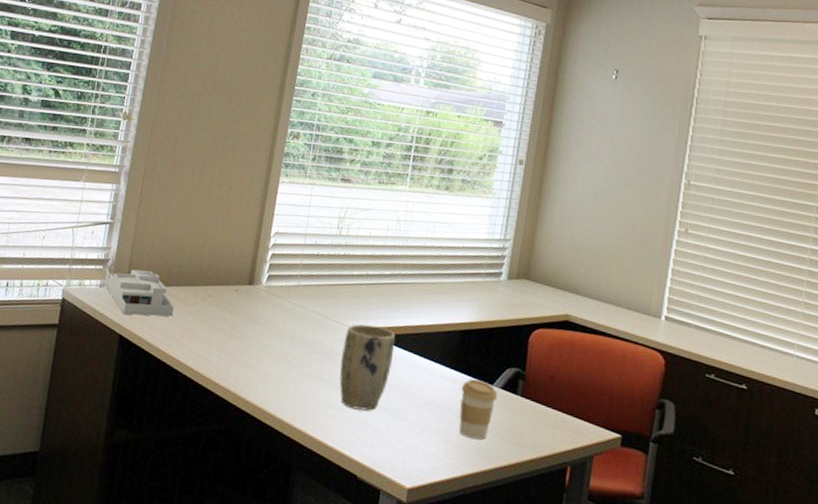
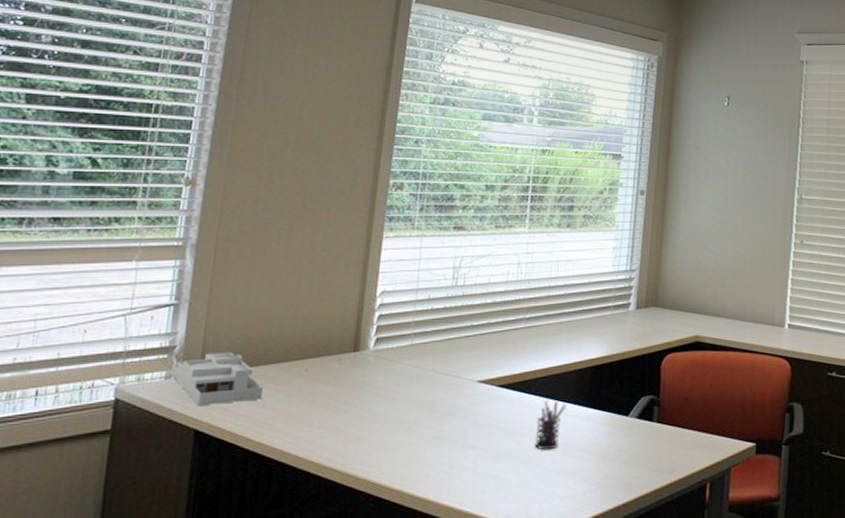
plant pot: present [339,324,396,411] -> none [464,375,524,465]
pen holder: none [402,357,434,406] -> present [535,401,567,450]
coffee cup: present [459,379,498,440] -> none [596,413,634,474]

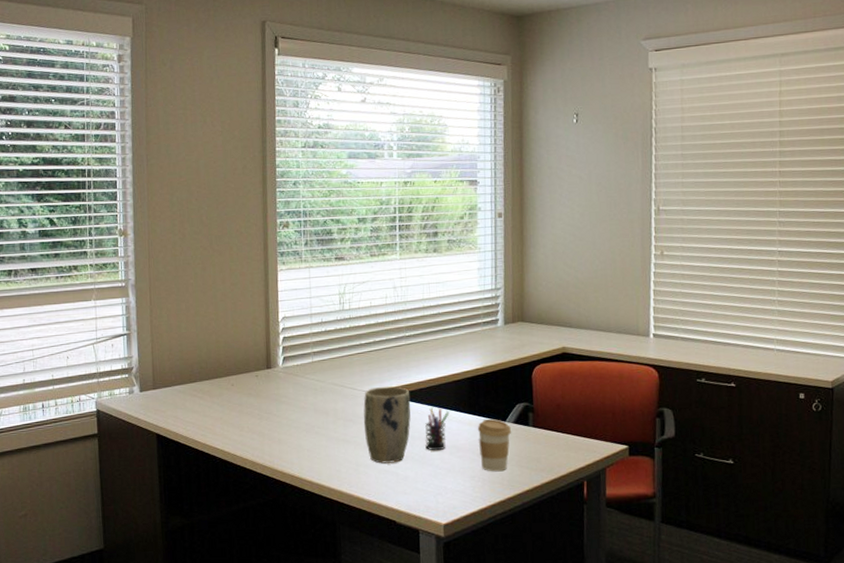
desk organizer: present [171,352,263,406] -> none [133,372,202,415]
plant pot: none [464,375,524,465] -> present [363,386,411,464]
coffee cup: none [596,413,634,474] -> present [477,418,512,472]

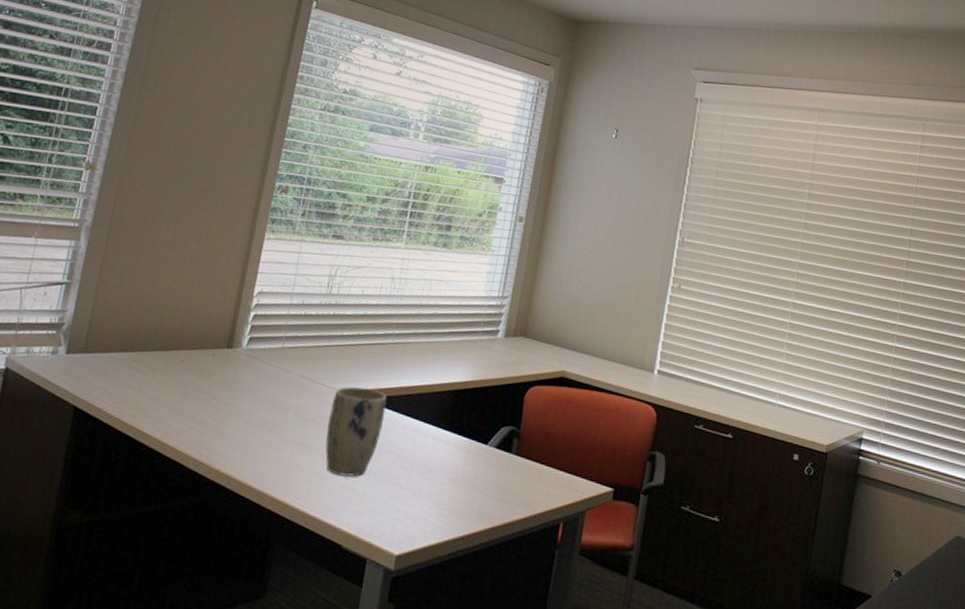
pen holder: present [425,408,450,451] -> none [392,419,427,469]
coffee cup: present [477,418,512,472] -> none [451,439,492,501]

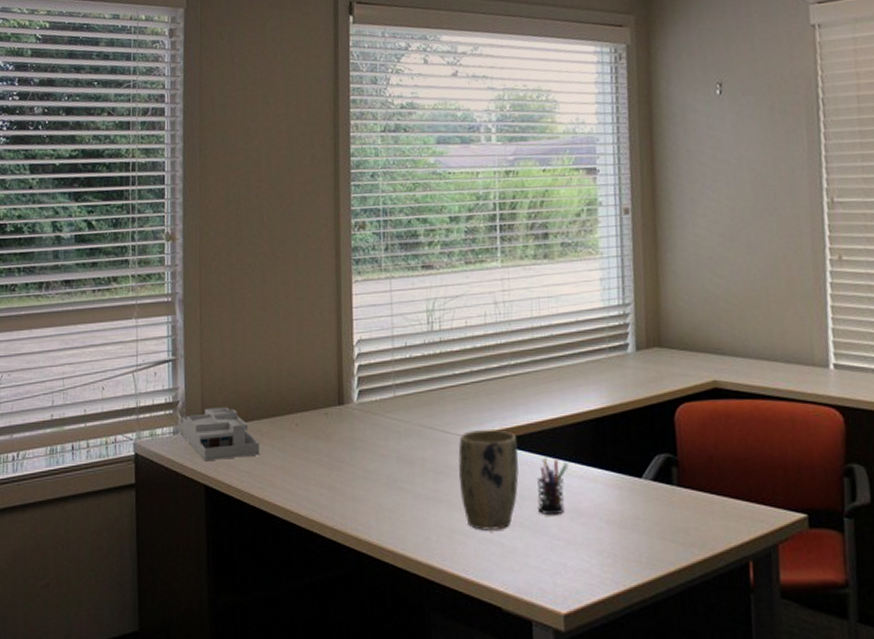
desk organizer: none [57,334,140,385] -> present [178,407,260,462]
pen holder: none [392,419,427,469] -> present [537,459,569,516]

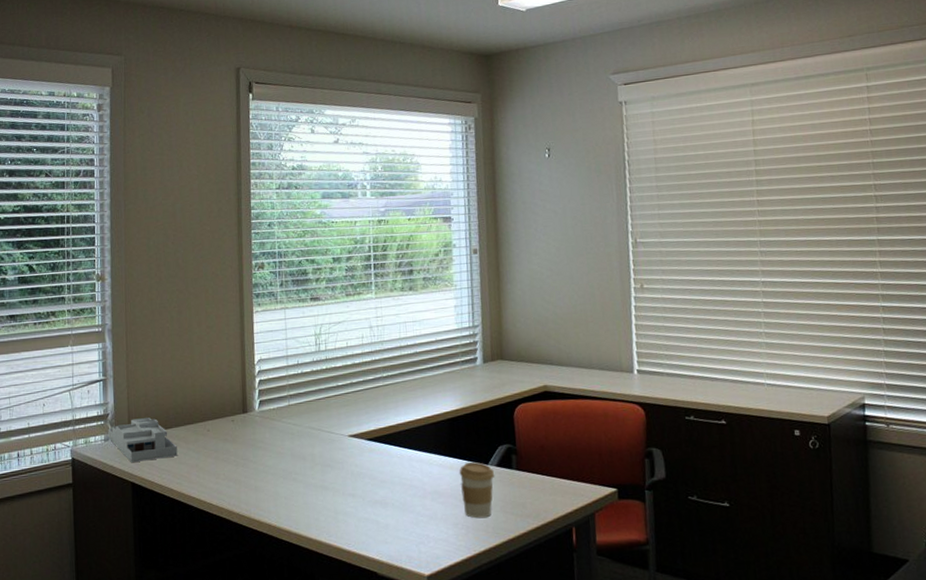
plant pot: present [458,430,519,530] -> none [341,429,390,511]
pen holder: present [537,459,569,516] -> none [405,452,430,497]
coffee cup: none [604,473,651,546] -> present [459,461,495,519]

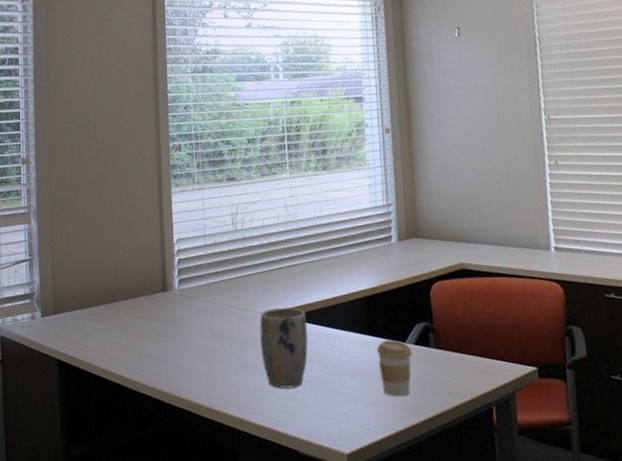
desk organizer: present [108,418,178,463] -> none [34,296,101,341]
plant pot: none [341,429,390,511] -> present [259,307,308,389]

